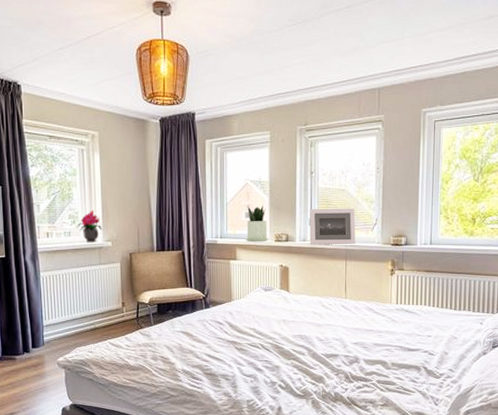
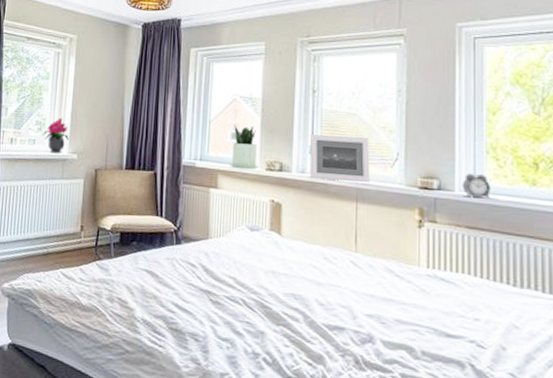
alarm clock: none [422,230,442,249] -> present [461,172,491,199]

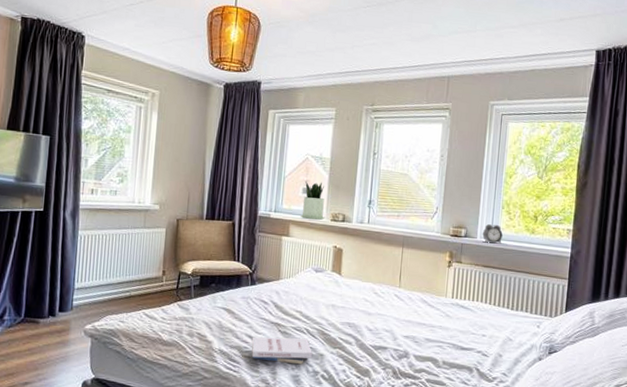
potted flower: present [41,117,69,154] -> none [123,170,151,205]
books: none [178,305,251,344] -> present [251,337,312,365]
picture frame: present [309,134,370,183] -> none [367,191,416,232]

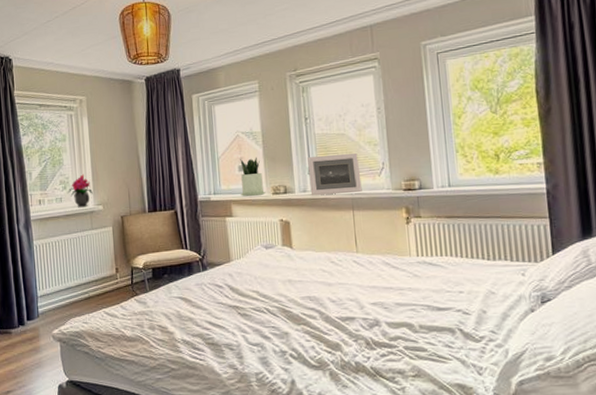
potted flower: none [123,170,151,205] -> present [67,174,93,208]
books: present [251,337,312,365] -> none [212,318,277,346]
picture frame: none [367,191,416,232] -> present [307,152,362,196]
alarm clock: present [482,223,503,244] -> none [438,170,463,192]

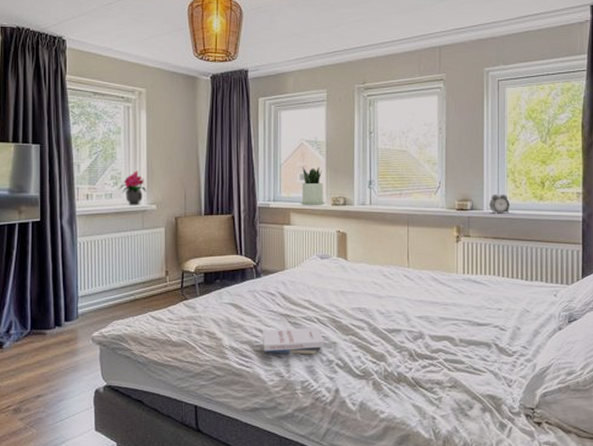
books: none [212,318,277,346] -> present [262,327,325,355]
picture frame: present [307,152,362,196] -> none [369,170,418,210]
alarm clock: none [438,170,463,192] -> present [488,193,510,214]

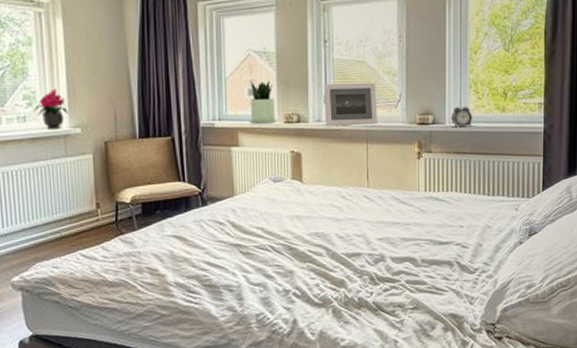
books: present [262,327,325,355] -> none [210,256,280,287]
picture frame: none [369,170,418,210] -> present [324,82,378,127]

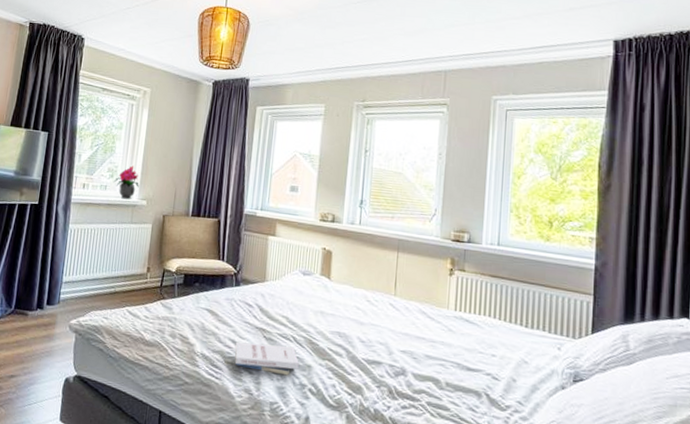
books: none [210,256,280,287] -> present [234,341,299,376]
planter: present [249,80,277,125] -> none [287,179,313,221]
picture frame: present [324,82,378,127] -> none [358,190,412,235]
alarm clock: present [451,106,472,128] -> none [488,228,512,252]

